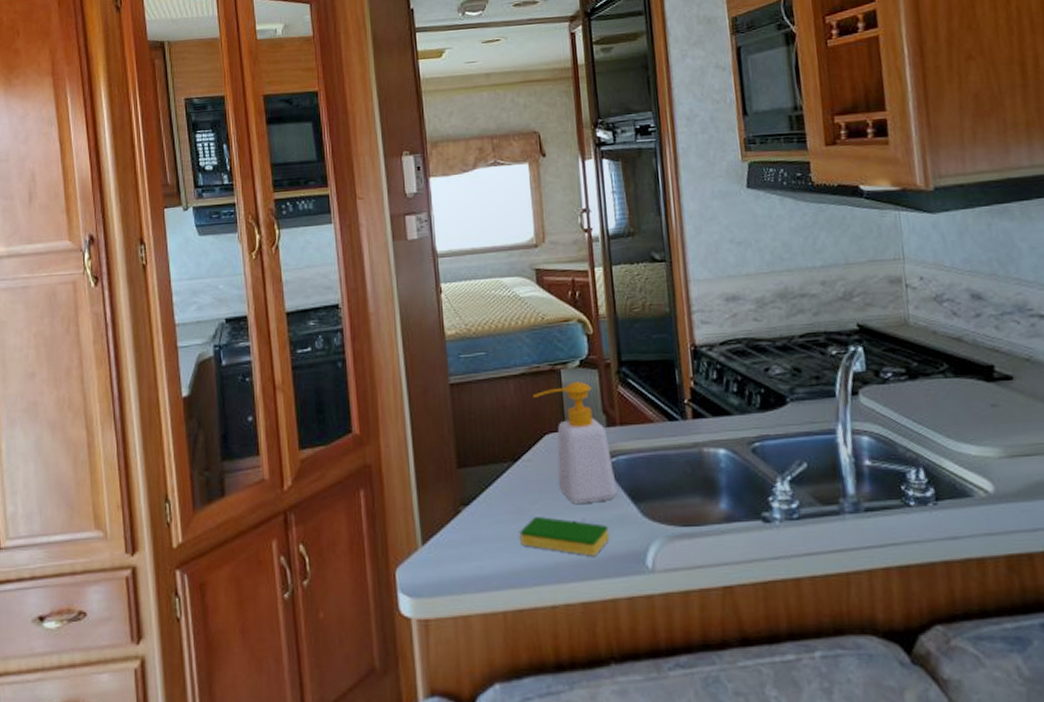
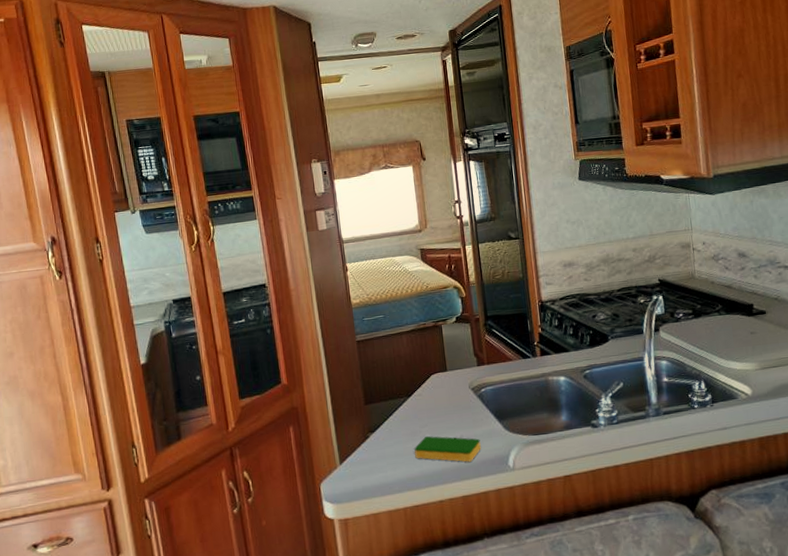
soap bottle: present [532,382,618,504] -> none [420,333,486,425]

